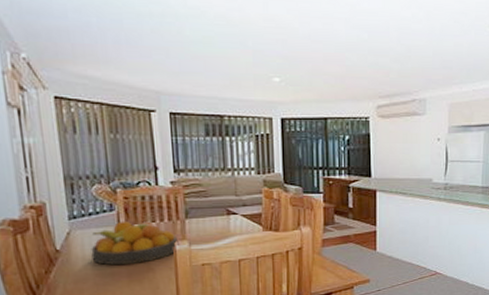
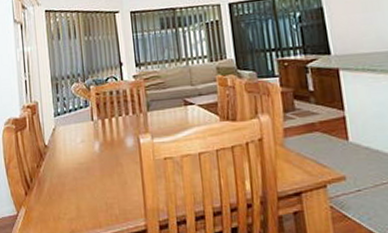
fruit bowl: present [91,220,179,266] -> none [71,115,143,160]

